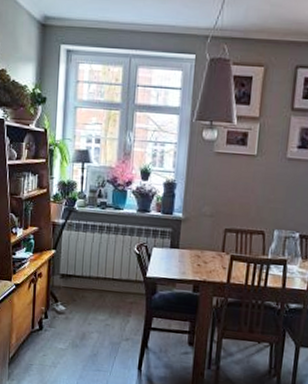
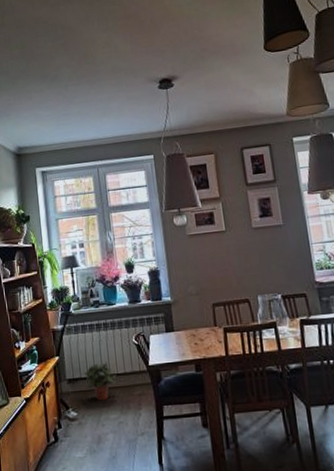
potted plant: none [77,264,112,302] -> present [83,361,117,401]

